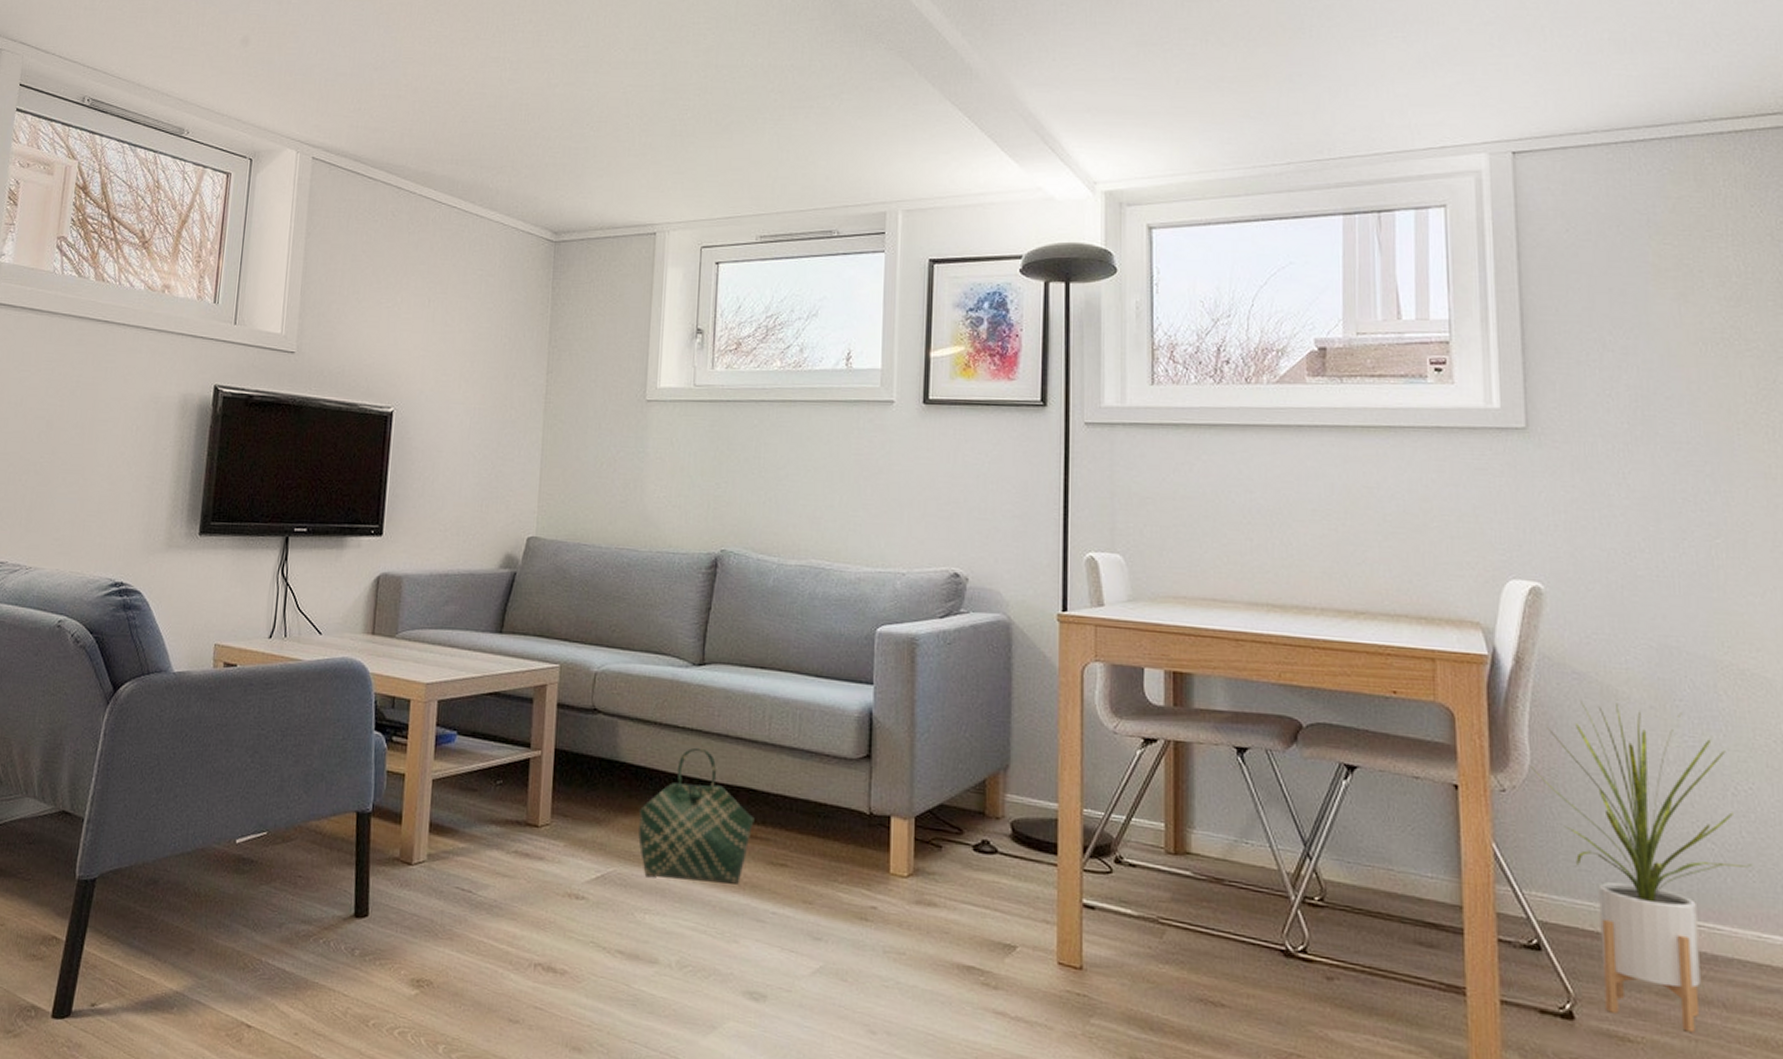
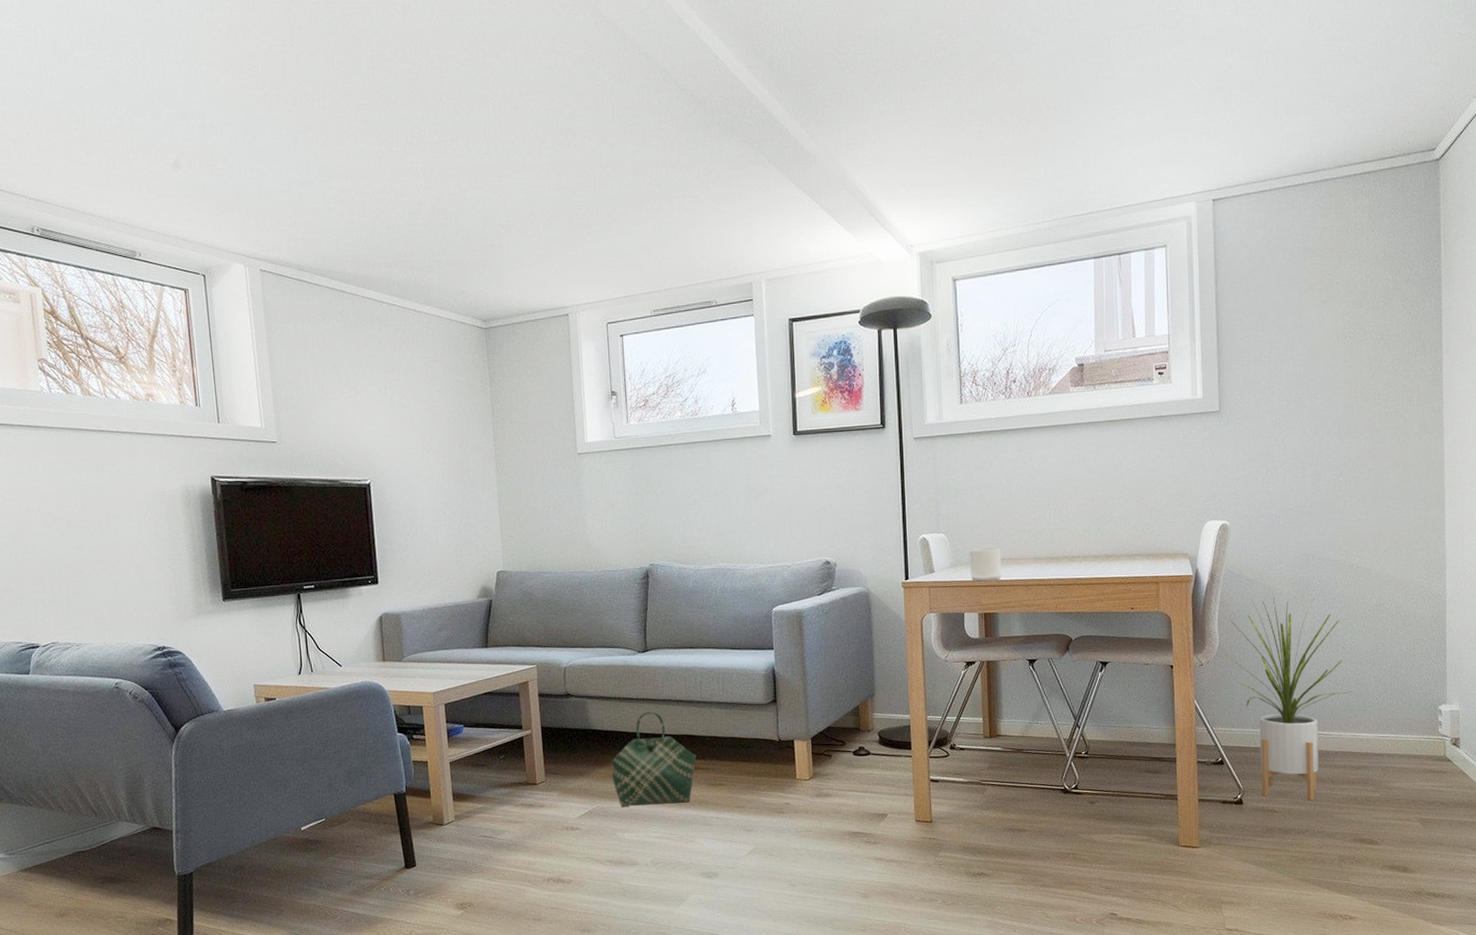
mug: none [1154,579,1202,629] -> present [969,547,1002,582]

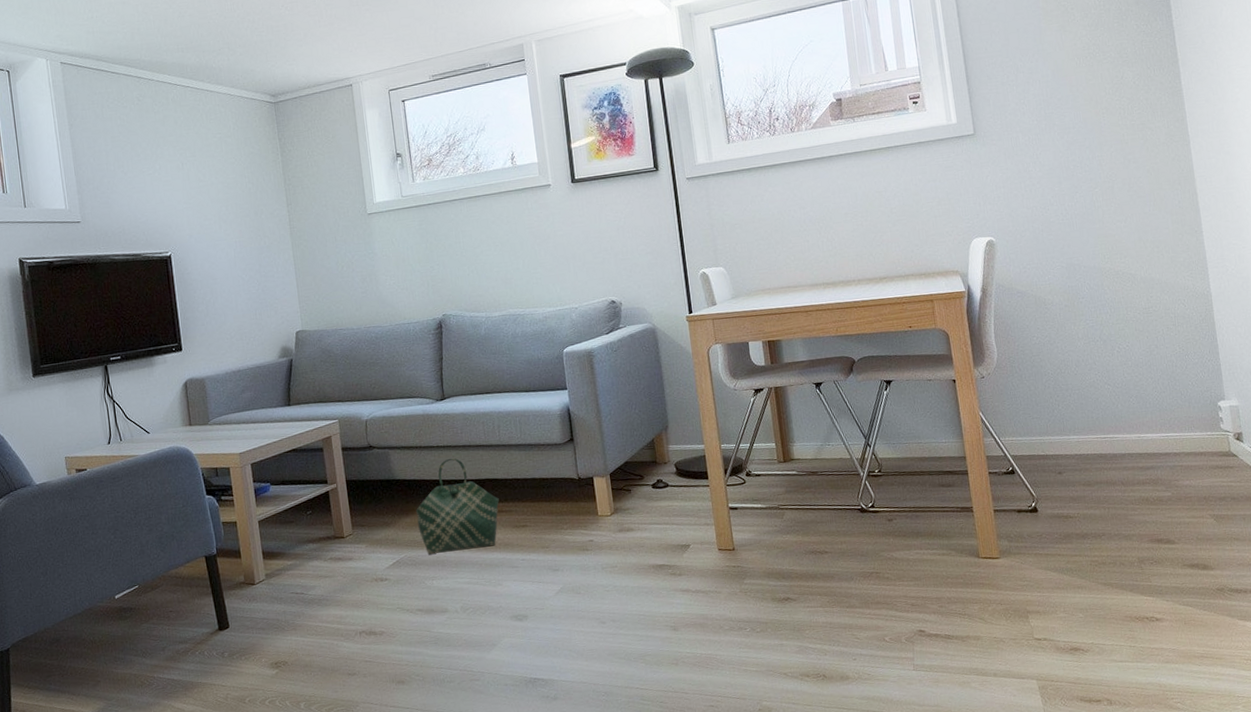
mug: present [969,547,1002,582] -> none [748,277,781,311]
house plant: present [1219,597,1352,801] -> none [997,306,1132,504]

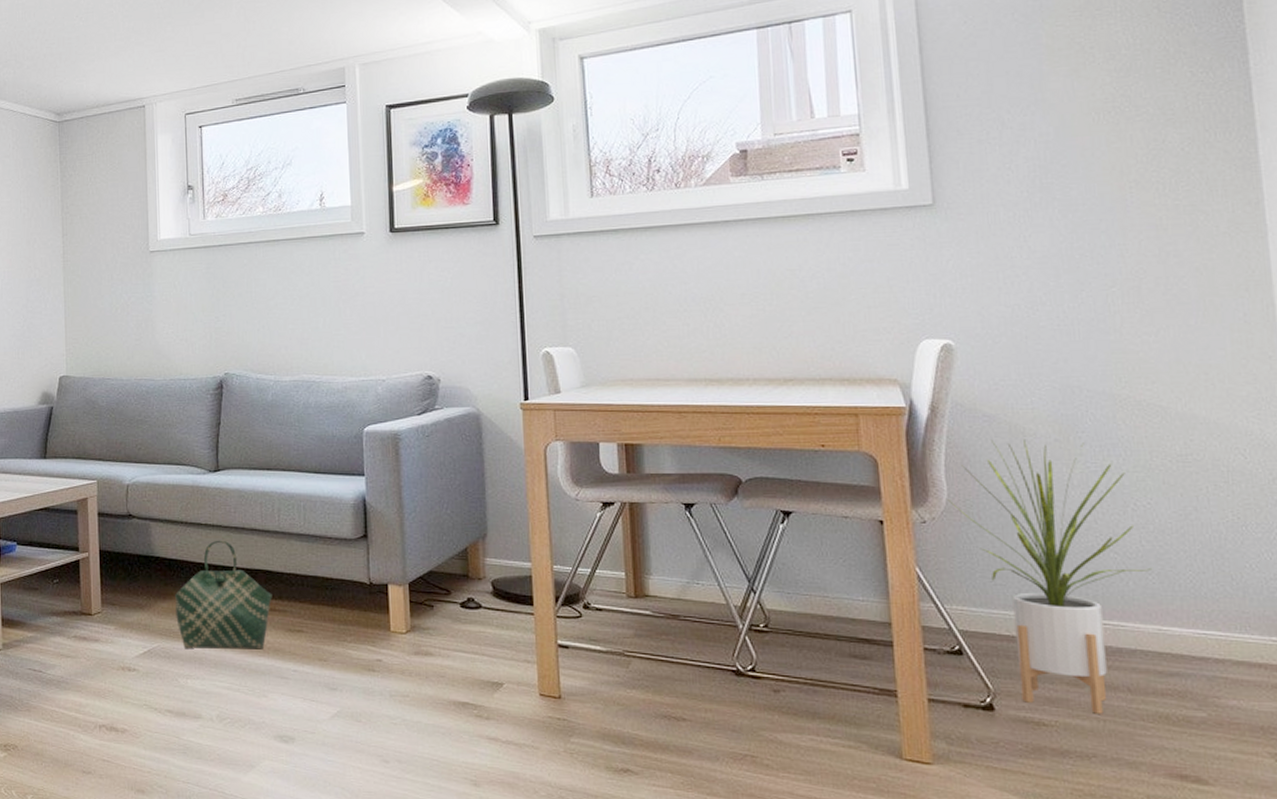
house plant: none [997,306,1132,504] -> present [947,439,1151,714]

